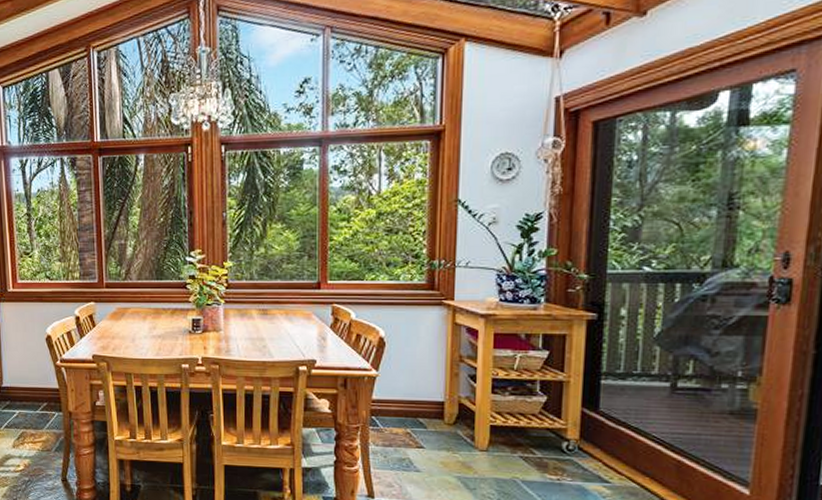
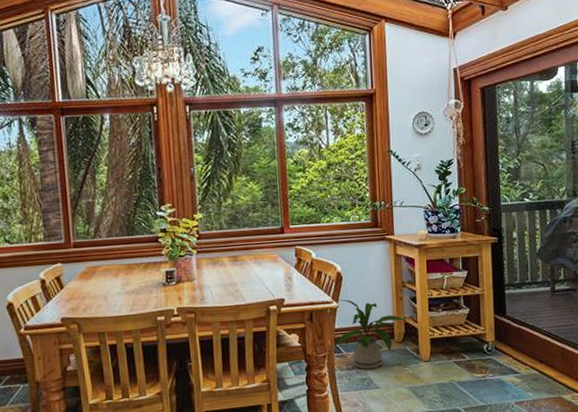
house plant: none [370,367,460,450] -> present [334,299,406,370]

